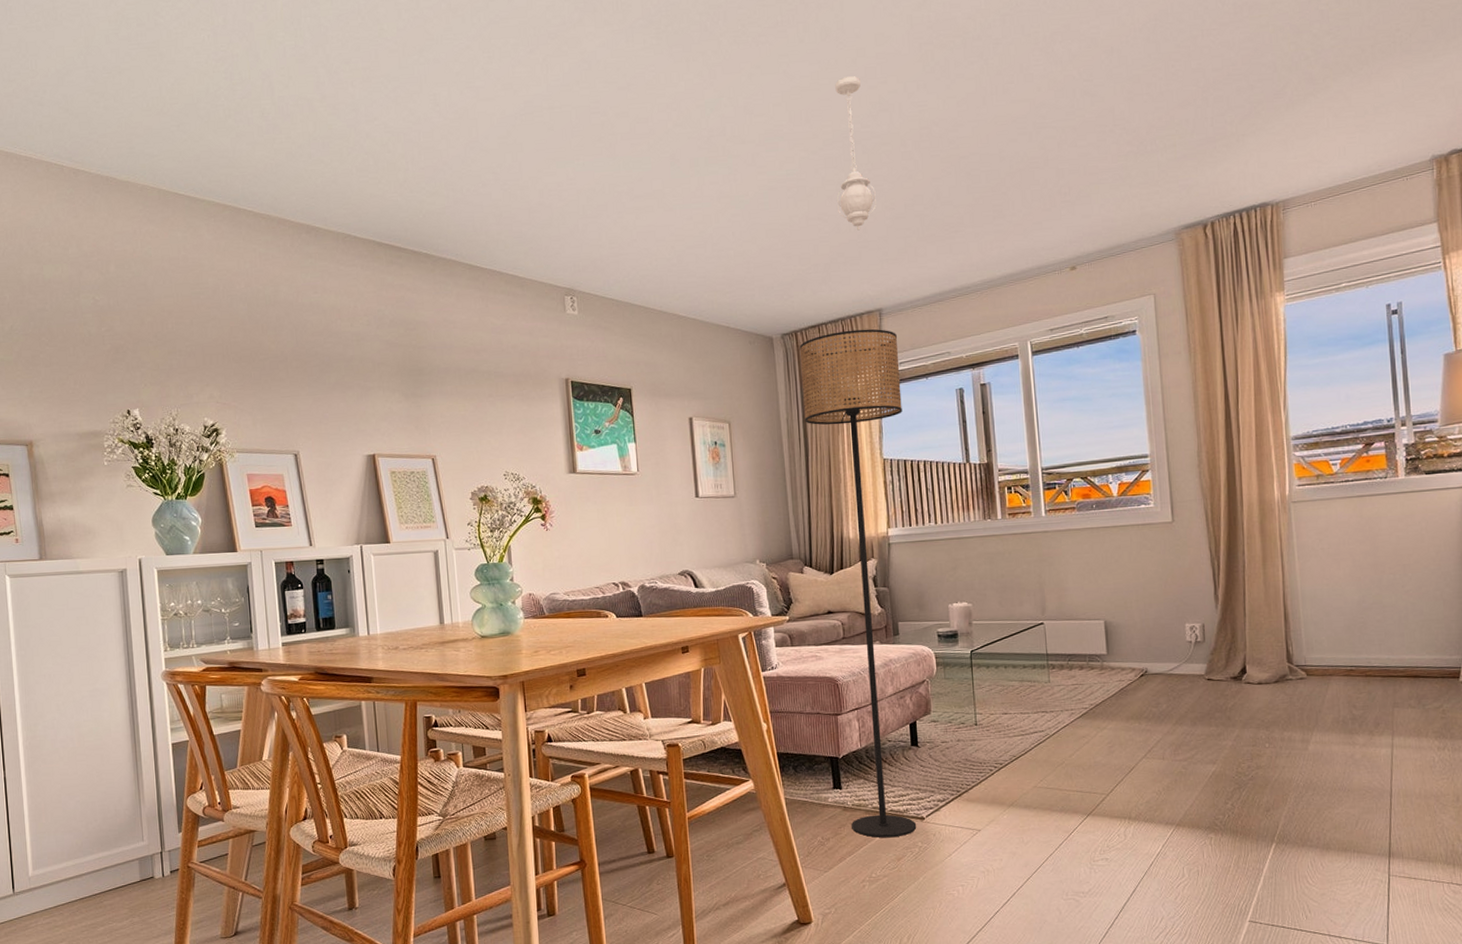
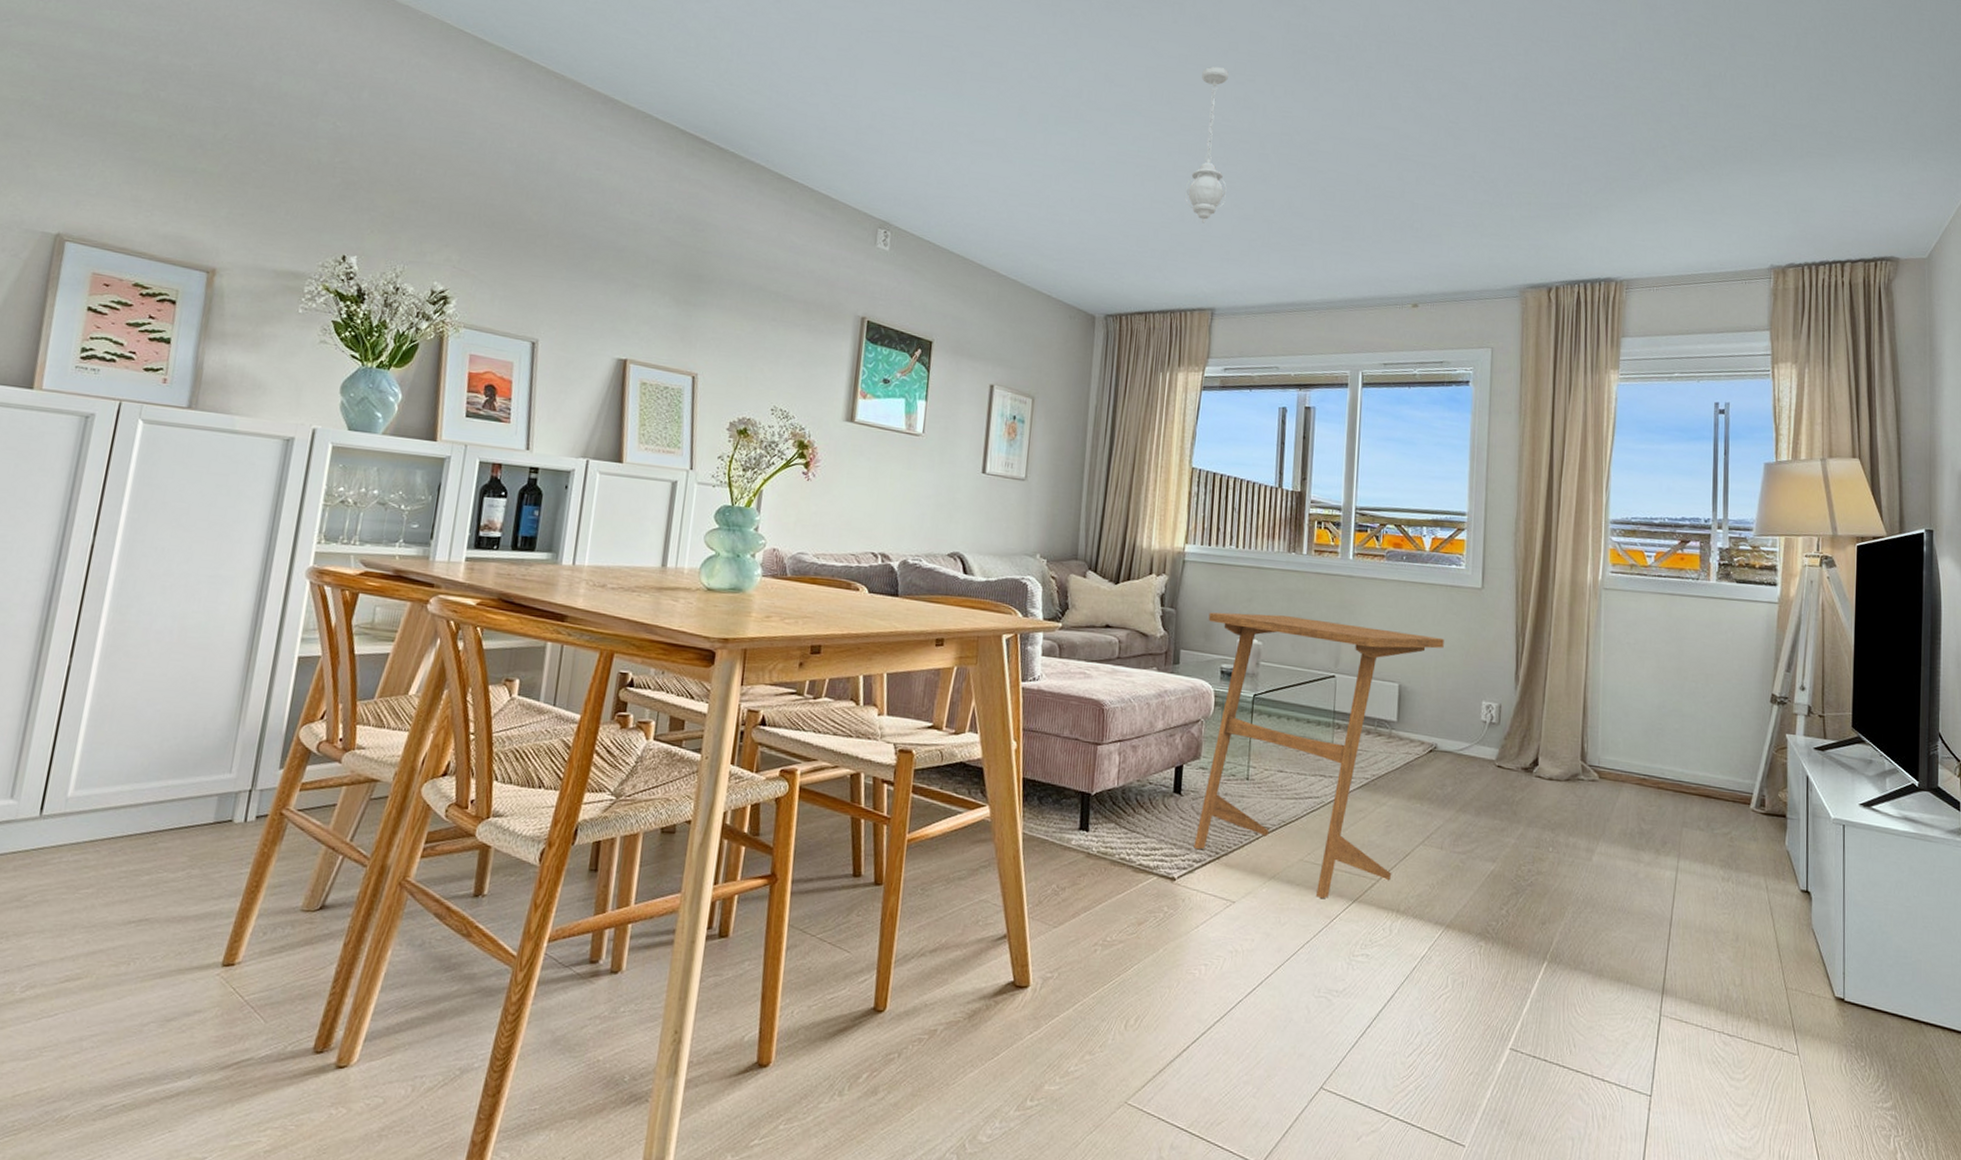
floor lamp: present [799,329,917,838] -> none [1092,323,1227,897]
side table: none [919,573,1143,817] -> present [1193,612,1444,899]

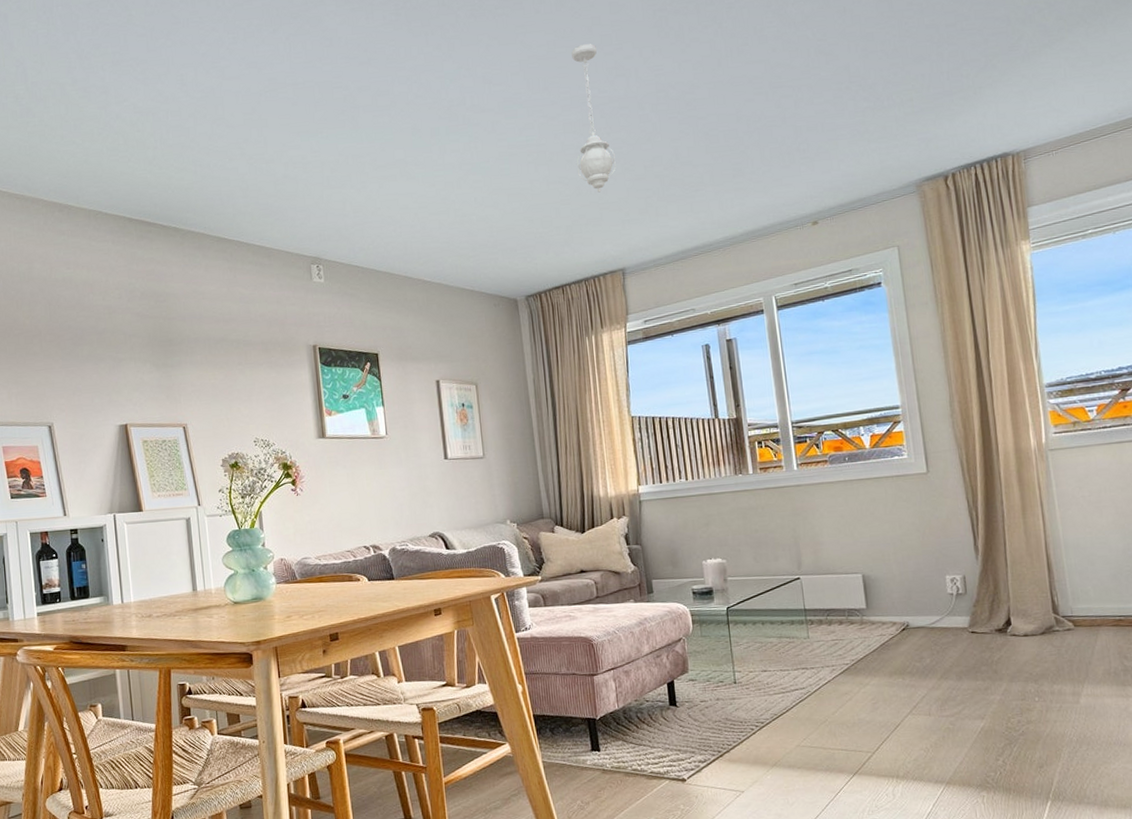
side table: present [1193,612,1444,899] -> none [672,525,900,777]

